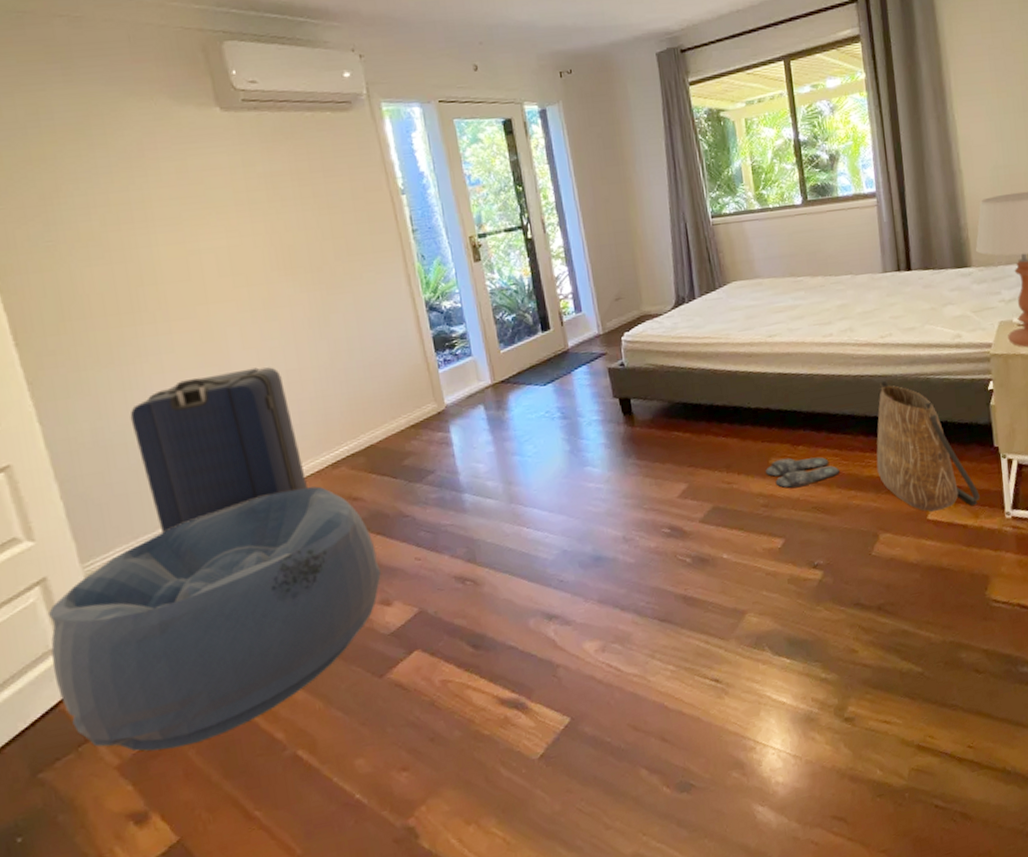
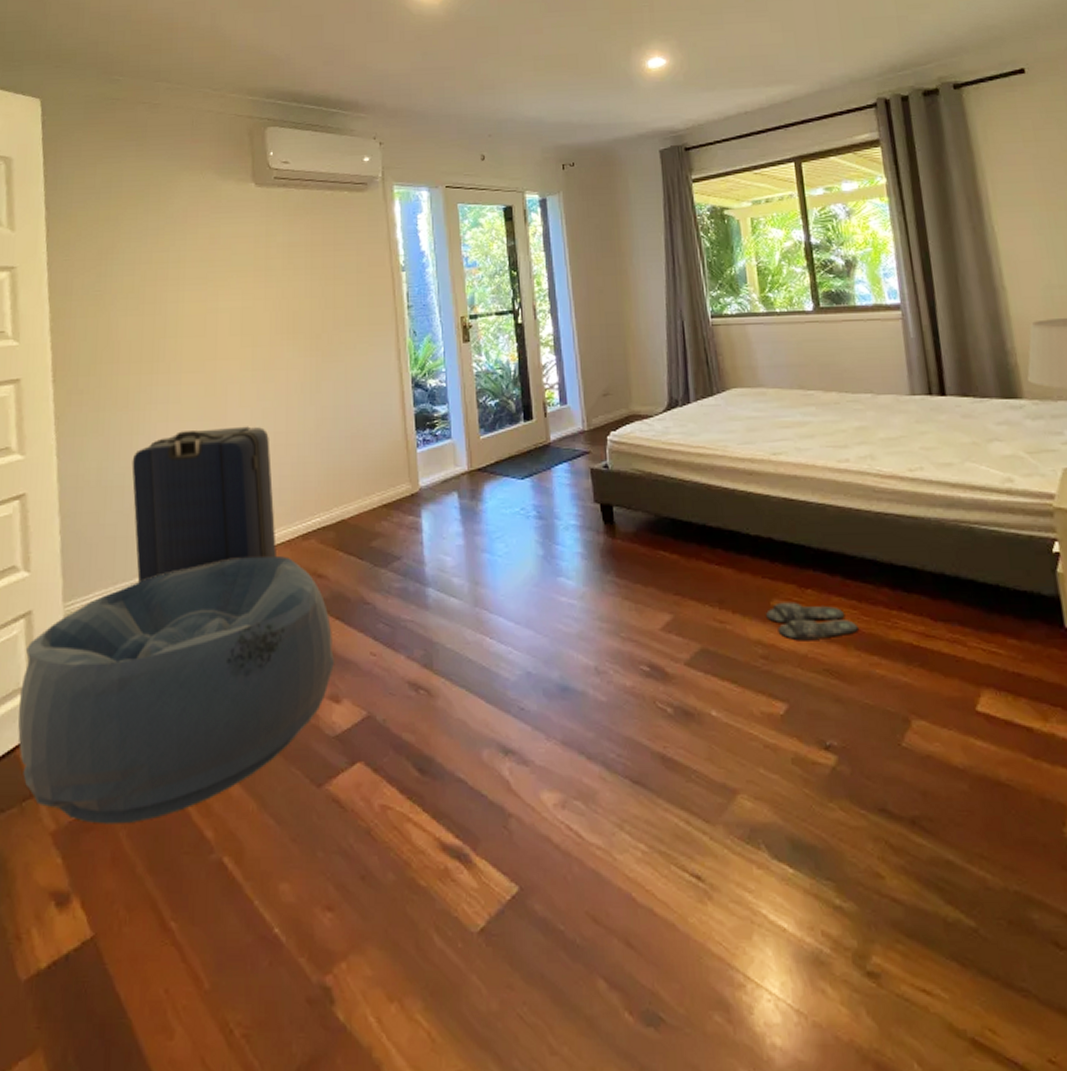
tote bag: present [876,380,980,512] -> none [905,523,1049,704]

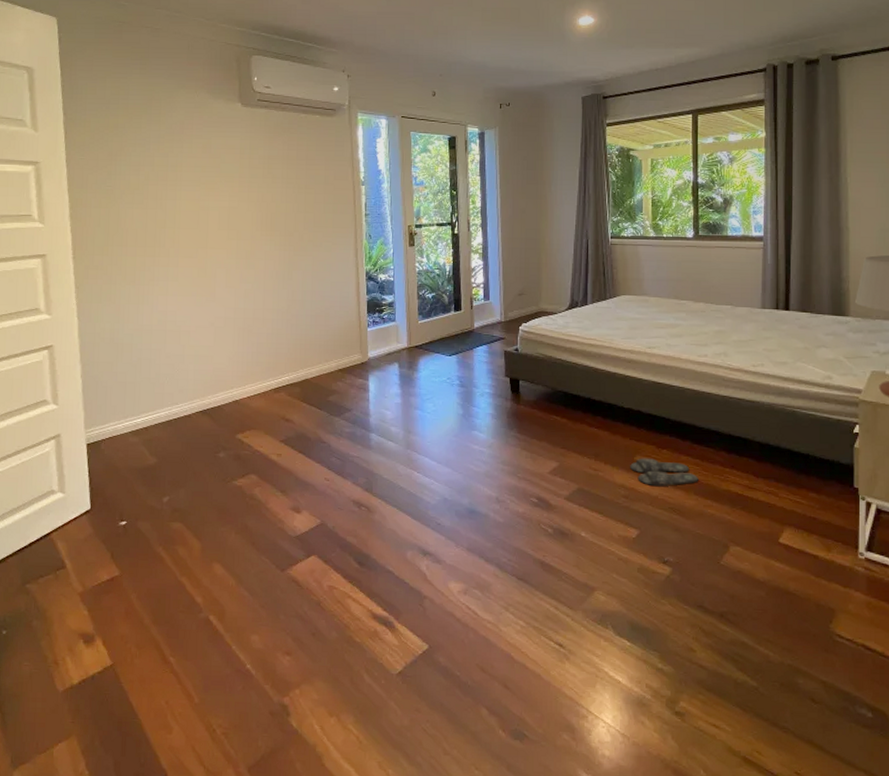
bean bag chair: present [18,556,334,824] -> none [51,403,297,590]
suitcase: present [131,426,276,582] -> none [138,302,254,418]

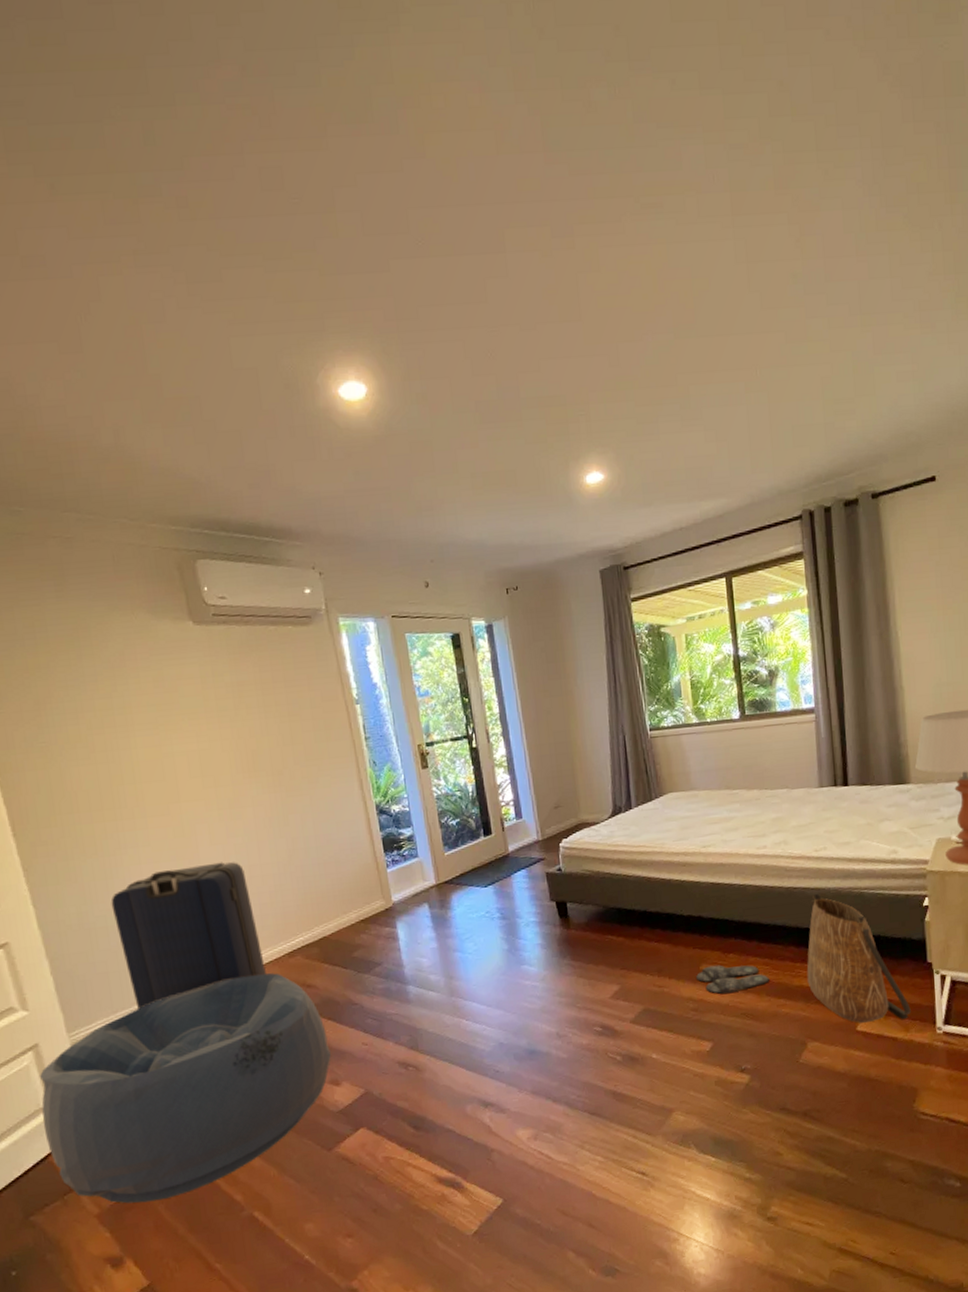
bean bag chair: none [51,403,297,590] -> present [39,973,331,1204]
suitcase: none [138,302,254,418] -> present [111,862,266,1009]
tote bag: none [735,405,834,540] -> present [806,893,911,1023]

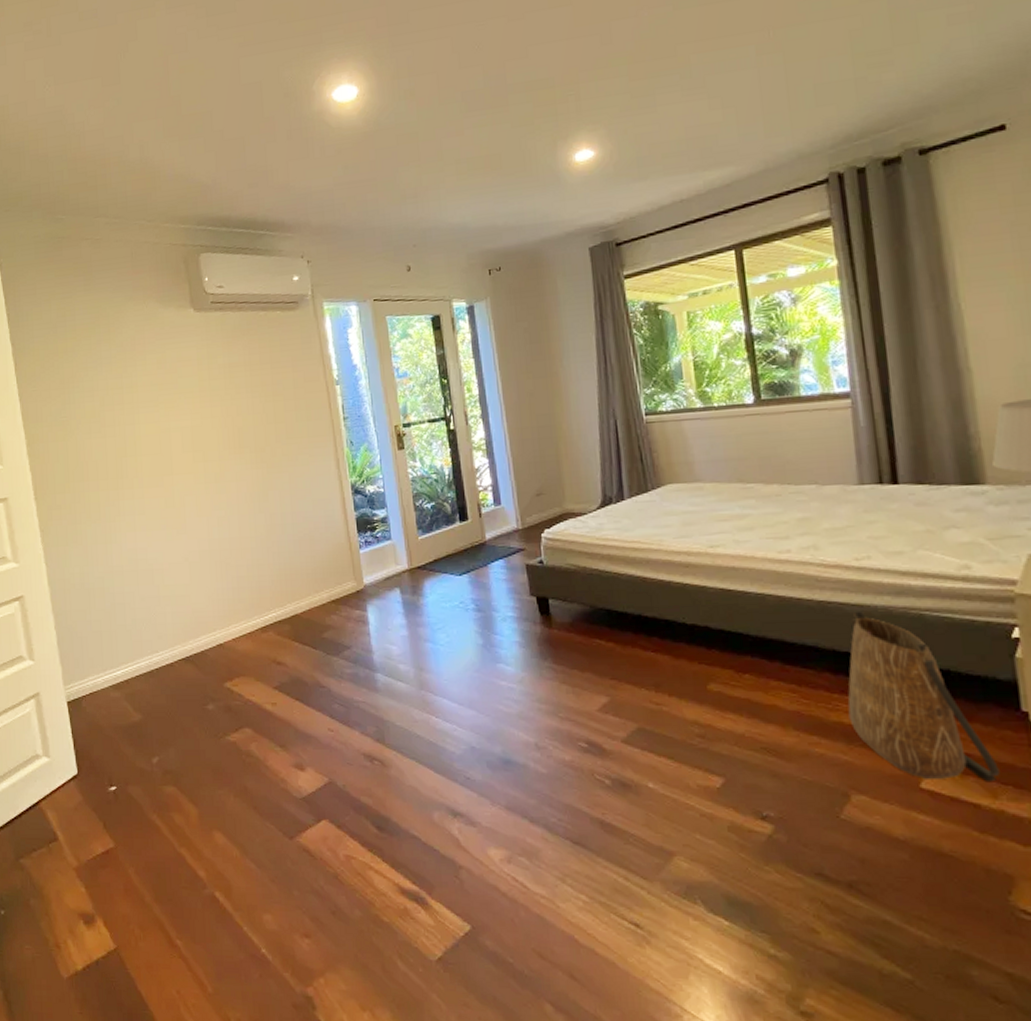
bean bag chair: present [39,973,331,1204] -> none [37,647,297,864]
suitcase: present [111,862,266,1009] -> none [108,533,240,669]
slippers: present [696,964,769,995] -> none [703,686,797,722]

